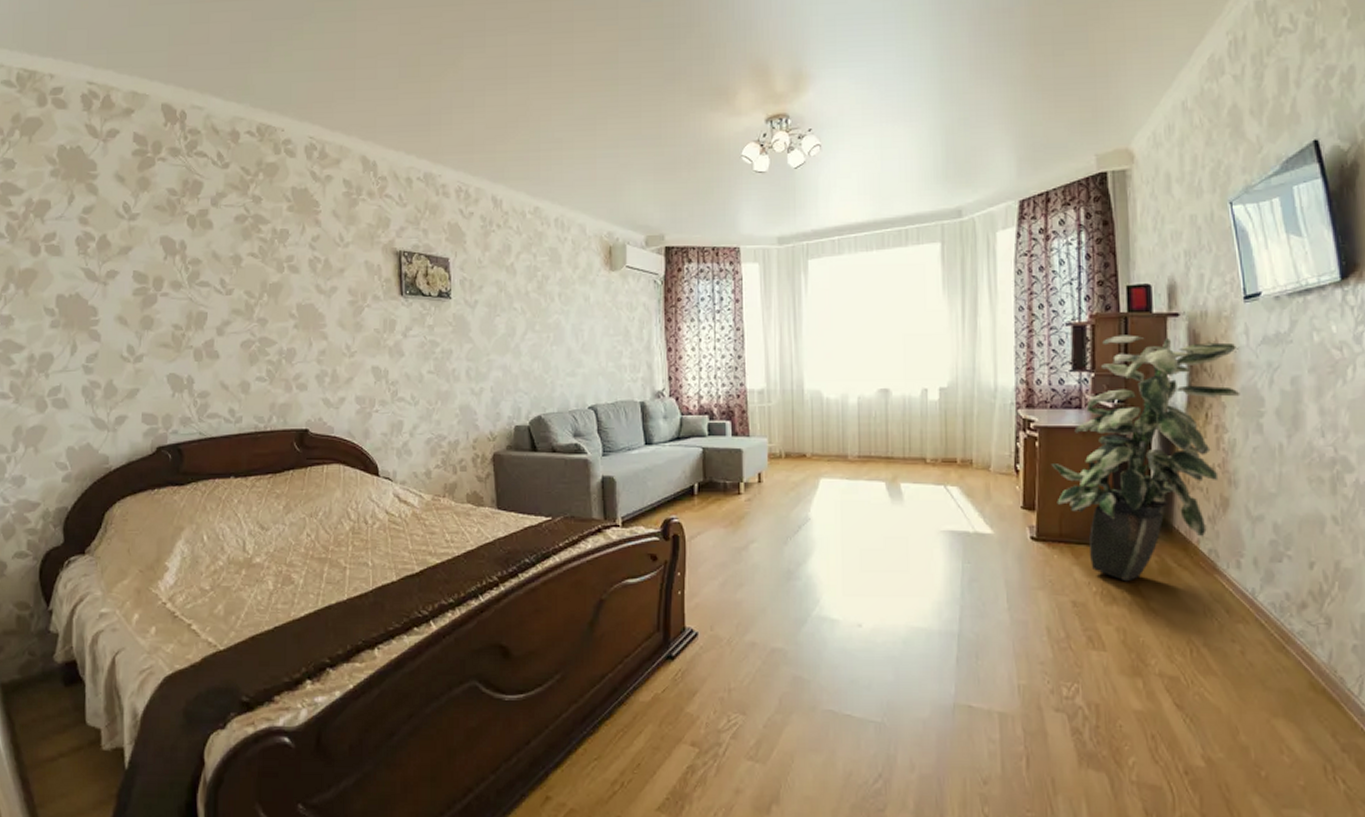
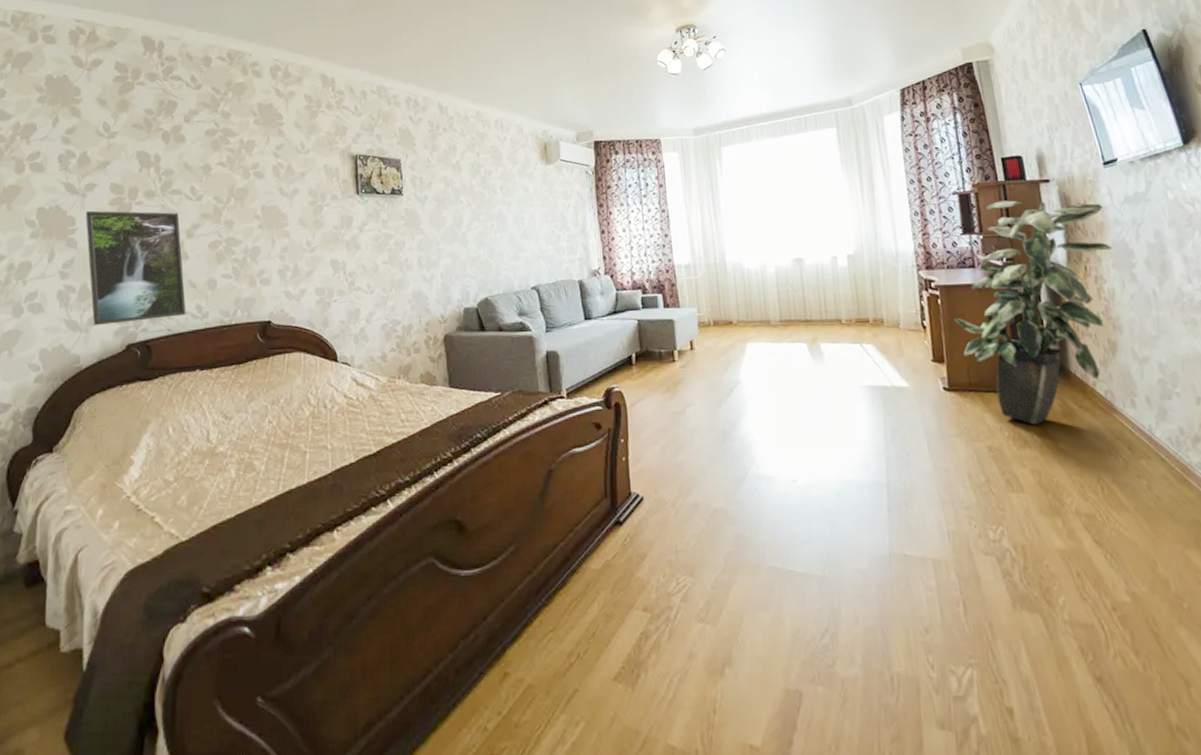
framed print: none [107,300,218,426] -> present [85,210,186,326]

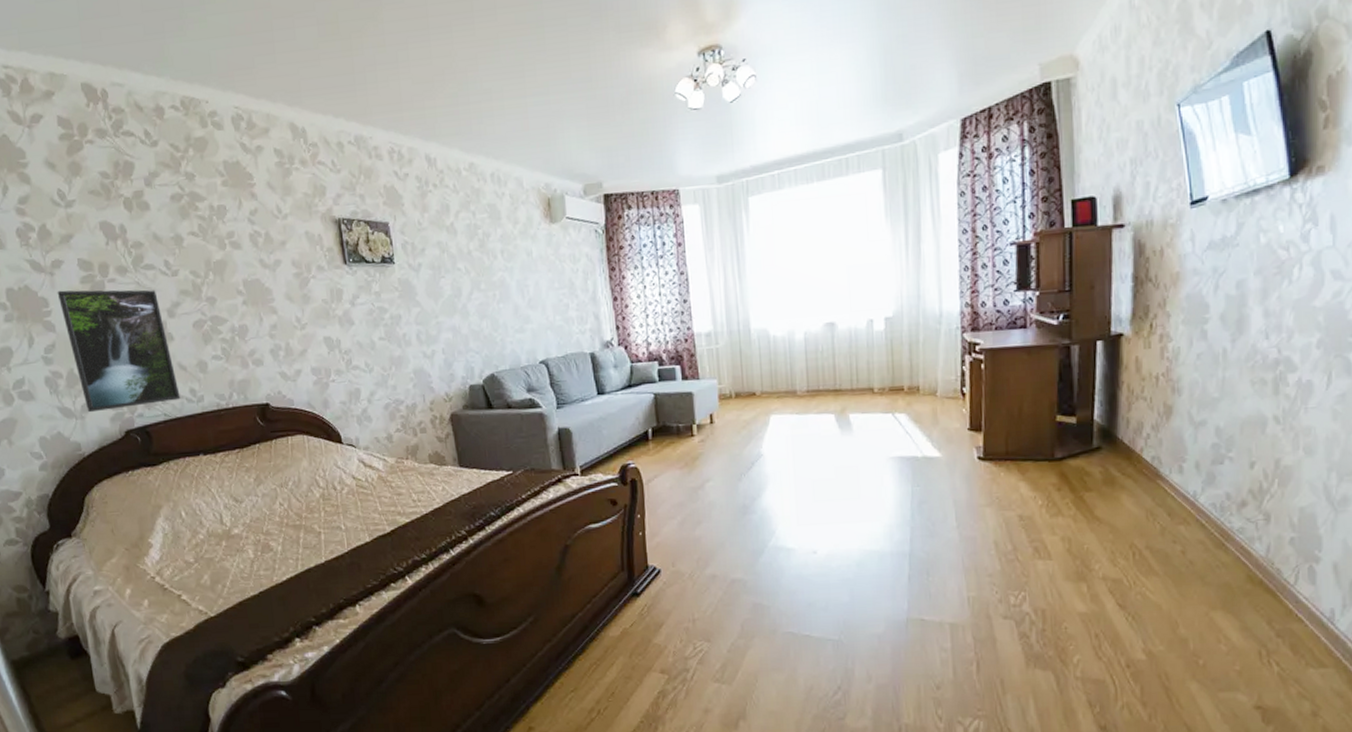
indoor plant: present [953,200,1113,425] -> none [996,250,1185,494]

